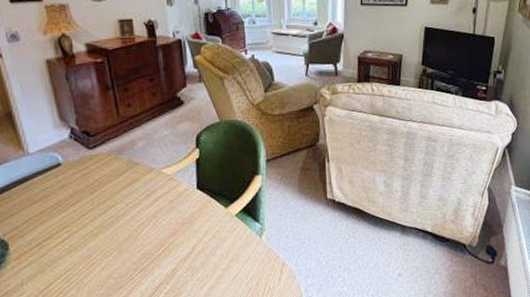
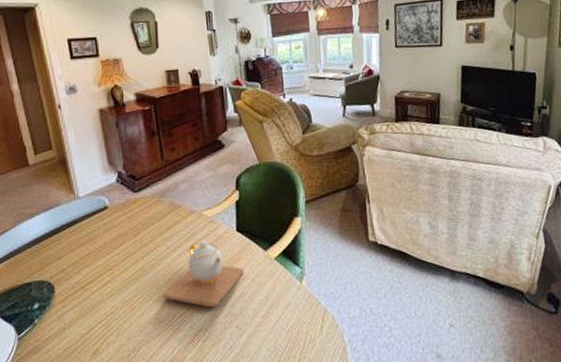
teapot: none [123,198,205,263] -> present [163,240,244,308]

